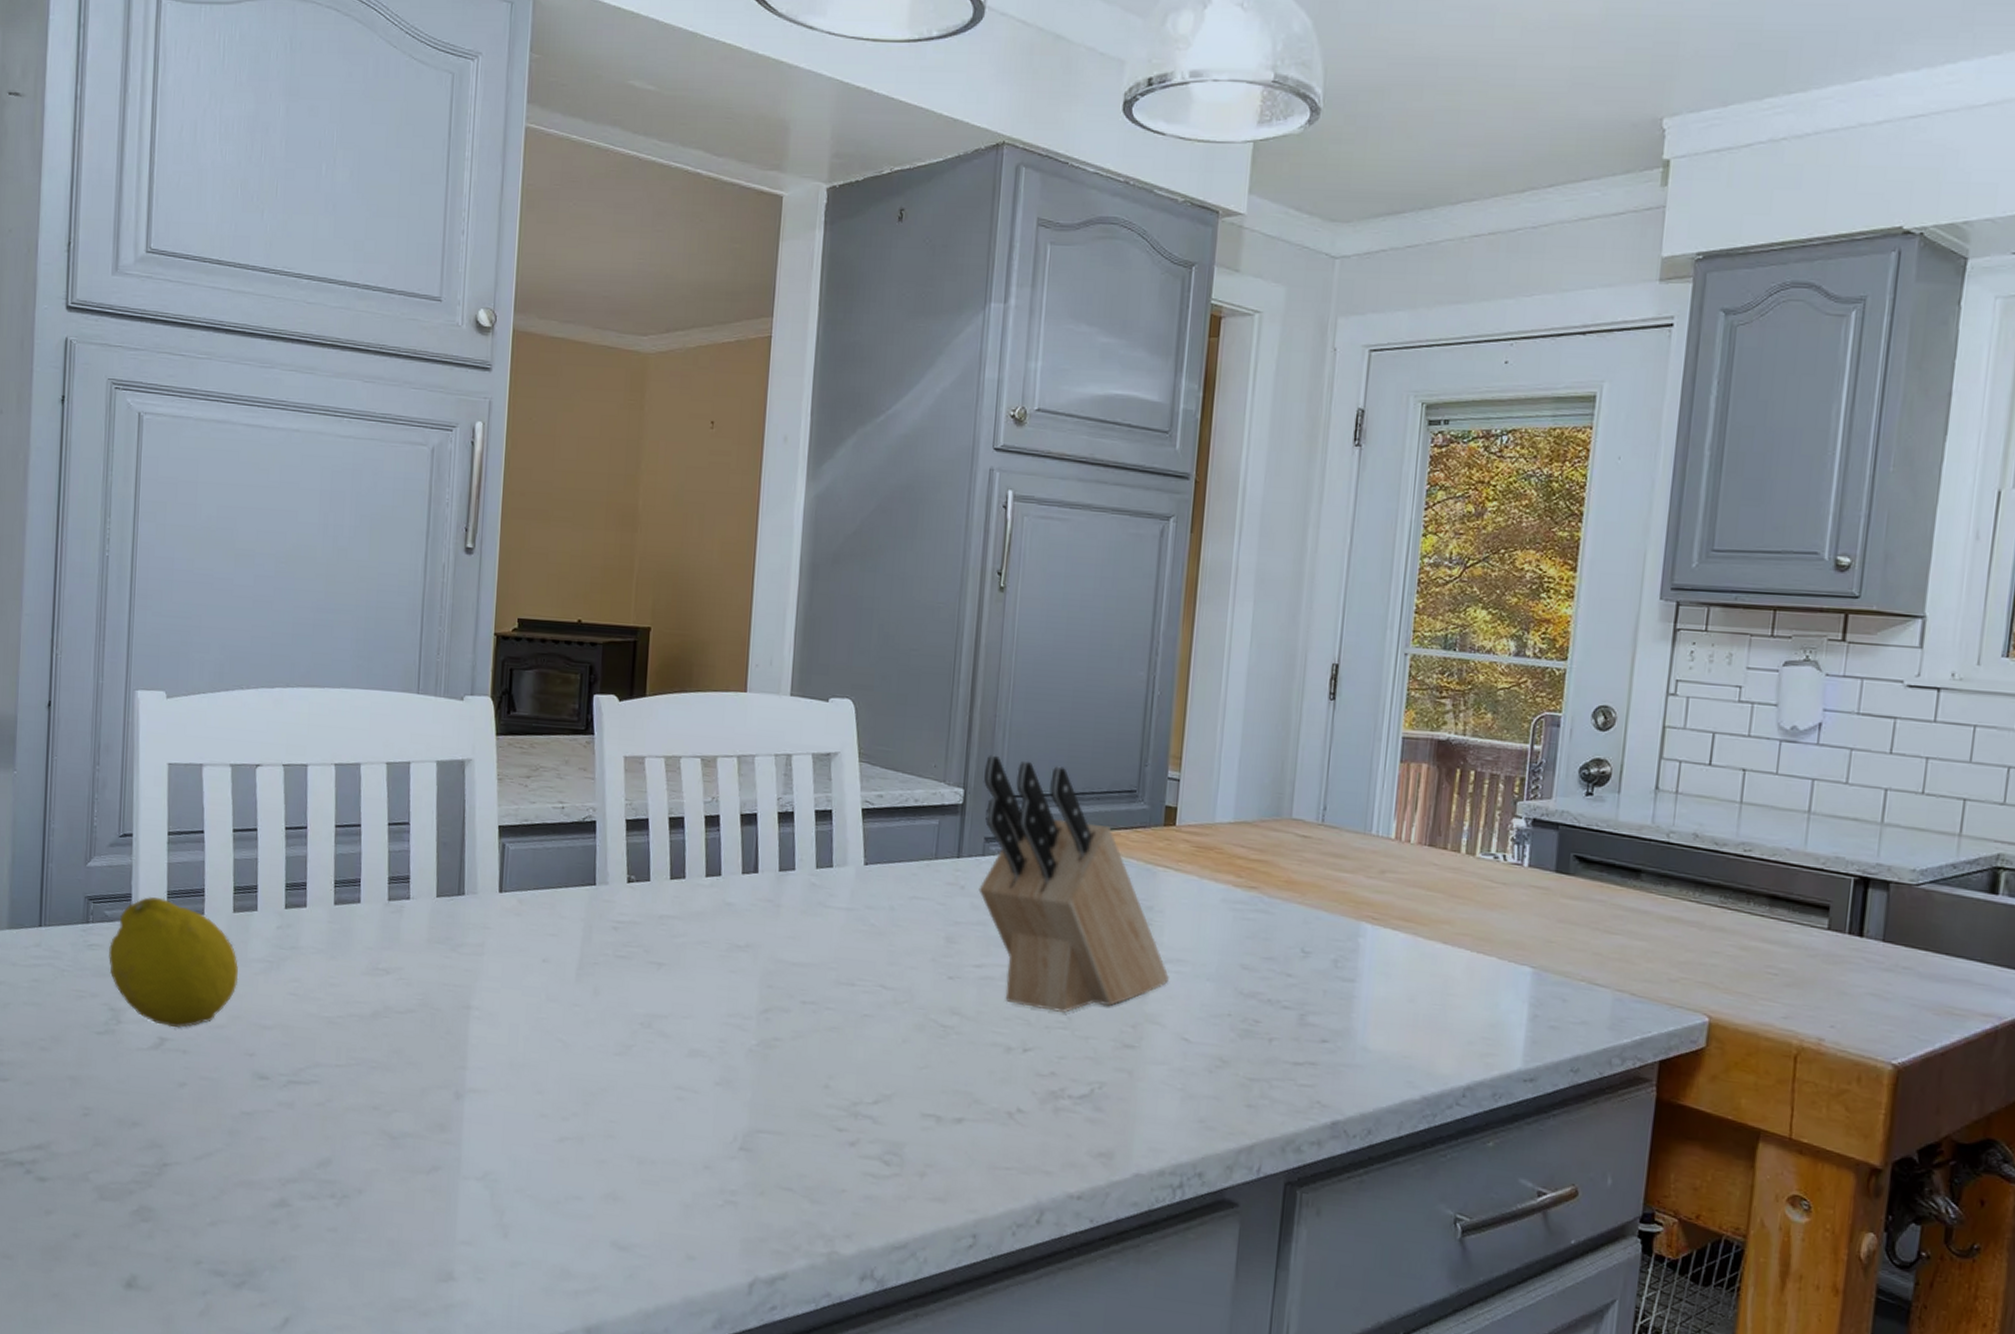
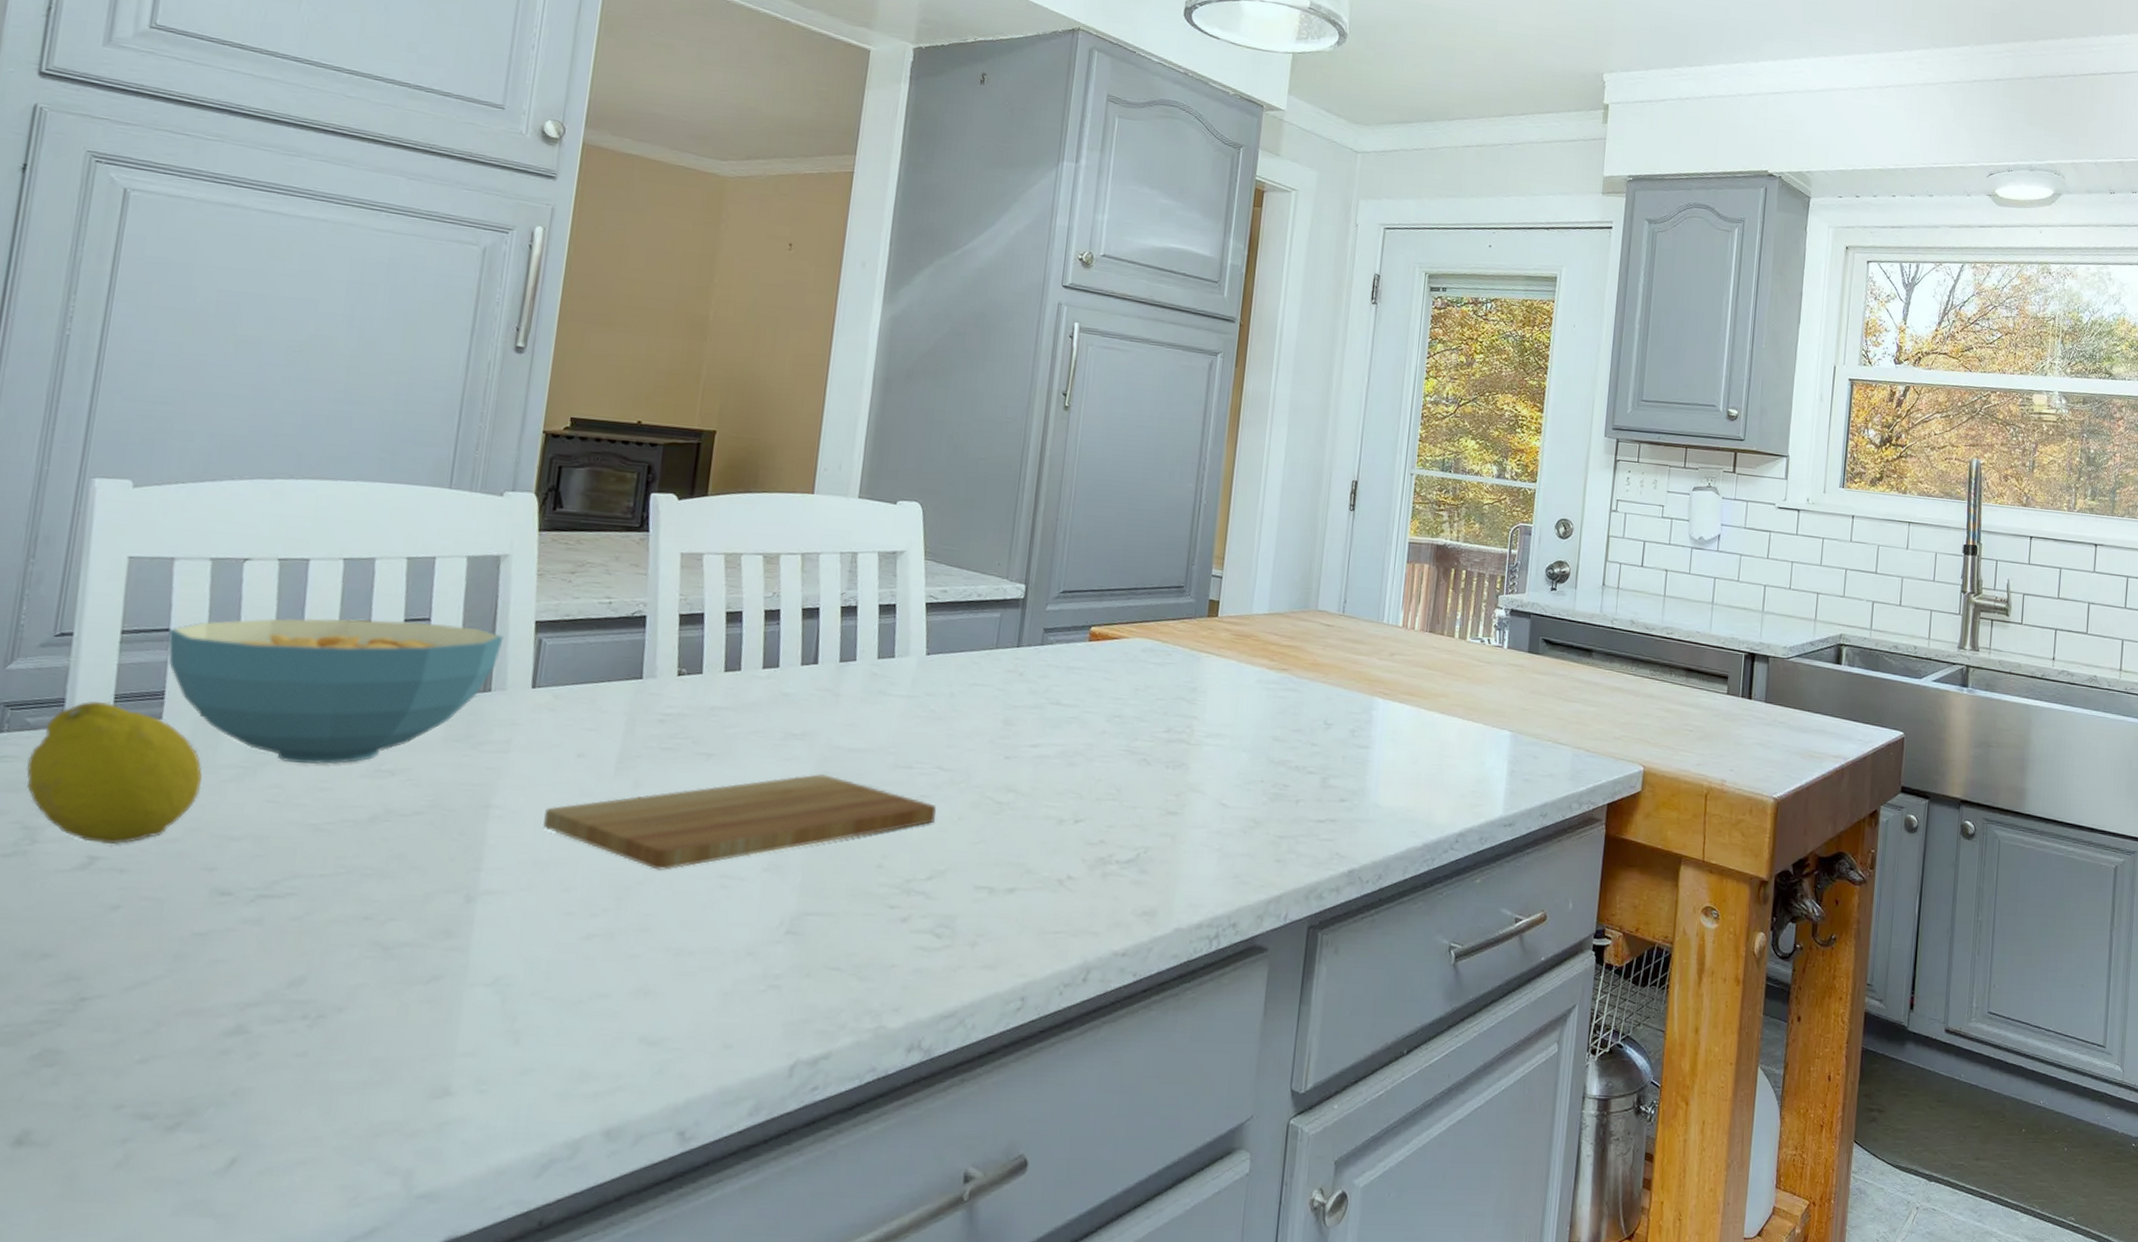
cereal bowl: none [203,821,472,962] -> present [167,618,504,765]
cutting board: none [517,988,880,1079] -> present [543,774,936,870]
knife block: present [978,754,1169,1013] -> none [1036,554,1210,785]

